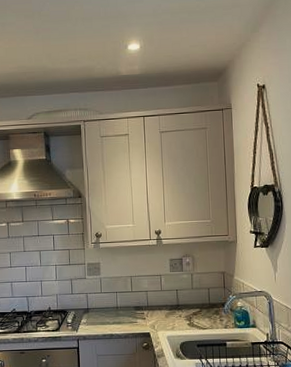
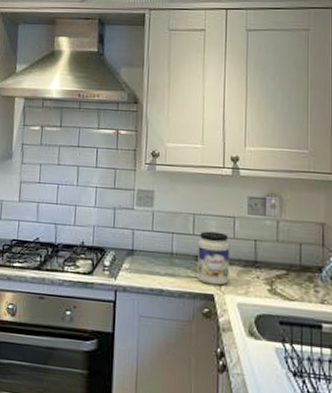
jar: none [136,287,160,326] -> present [197,231,230,286]

